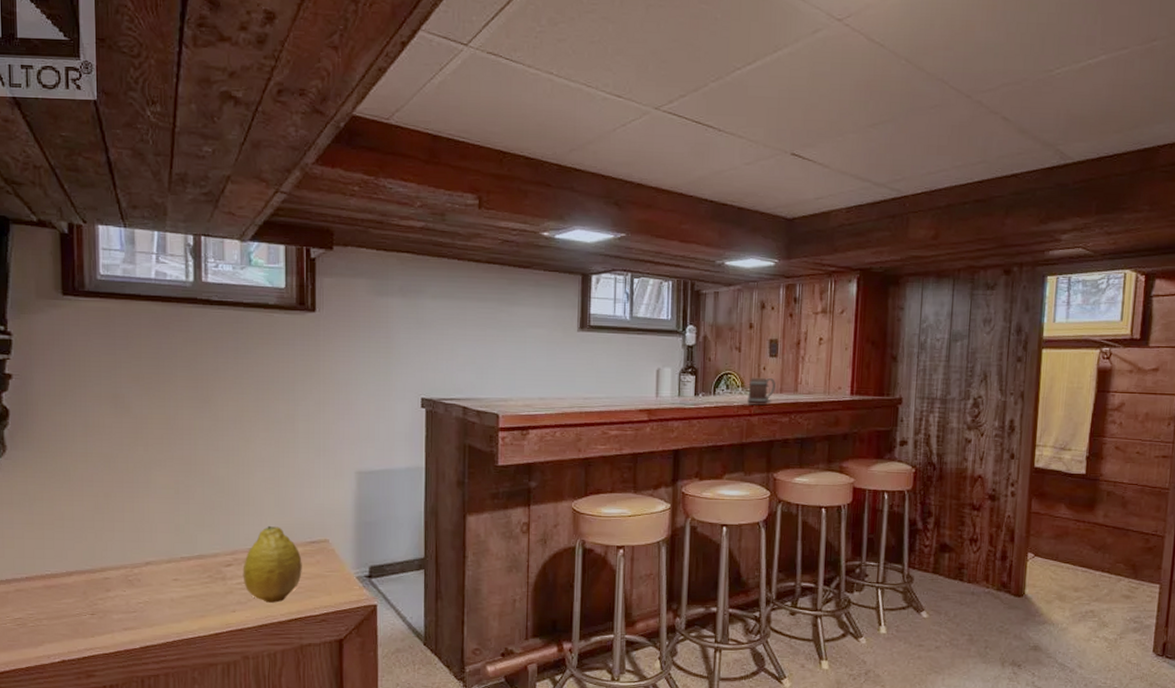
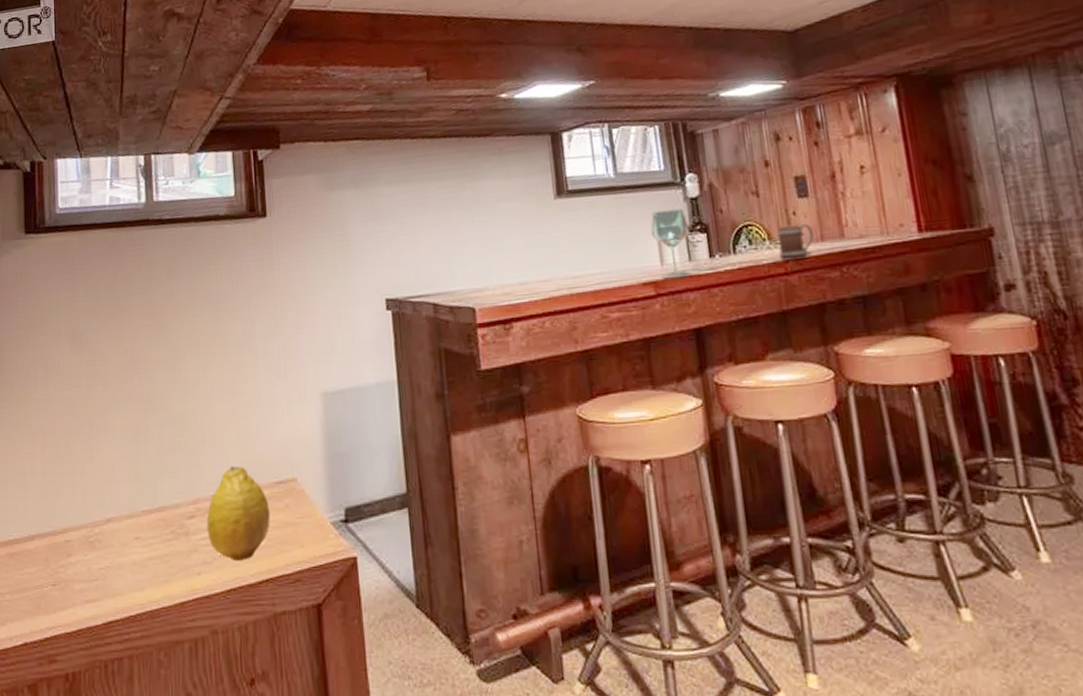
wine glass: none [652,352,683,409] -> present [650,208,692,279]

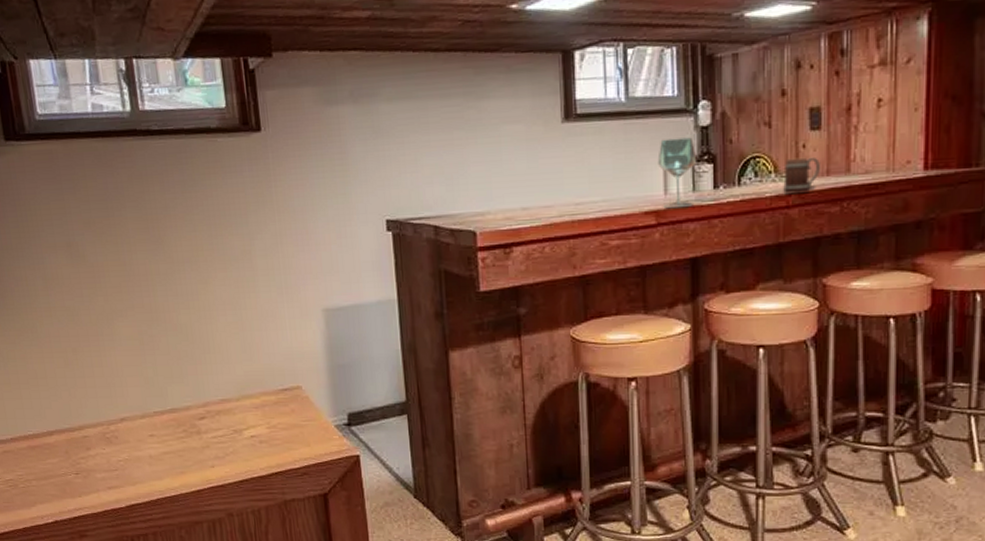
lemon: present [206,465,270,561] -> none [216,373,278,456]

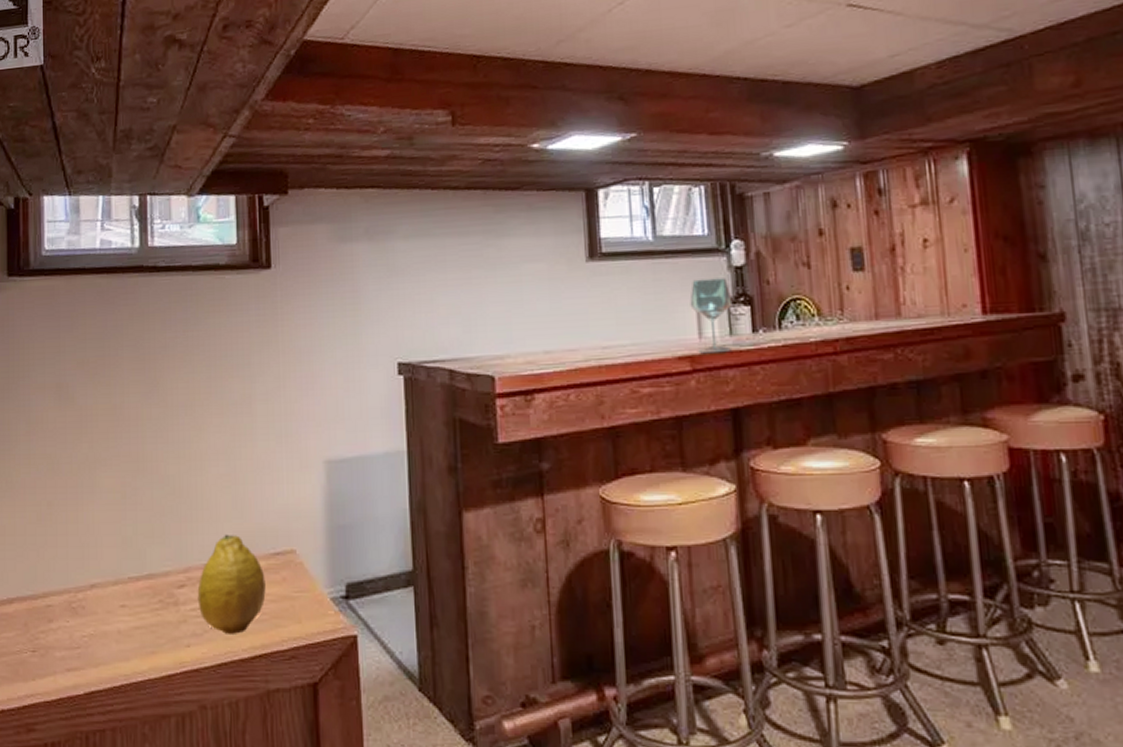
lemon: none [216,373,278,456] -> present [197,534,266,634]
beer mug: present [783,156,820,195] -> none [828,299,868,340]

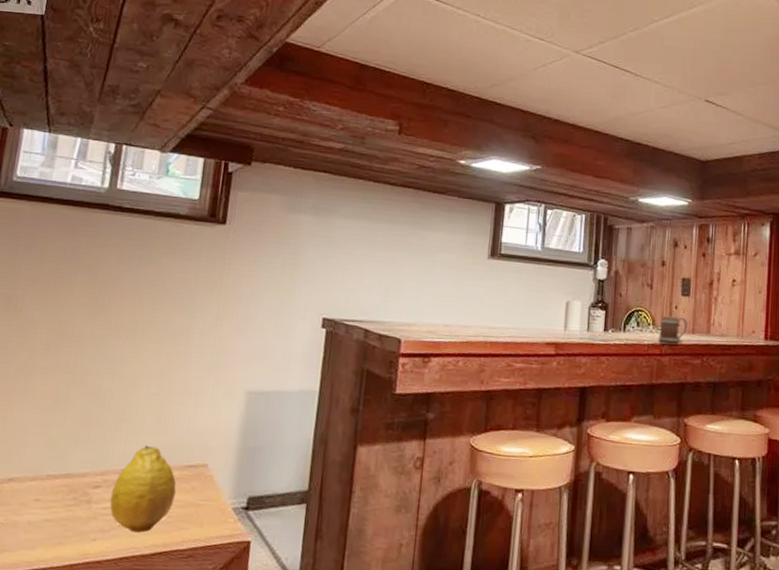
wine glass: present [689,278,733,354] -> none [561,285,593,344]
beer mug: none [828,299,868,340] -> present [658,315,688,346]

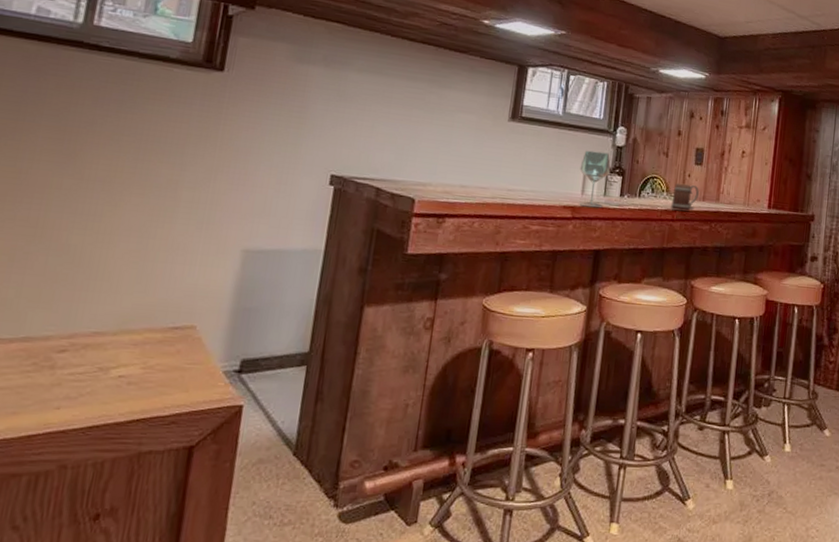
lemon: present [109,445,177,533] -> none [77,305,159,399]
wine glass: none [561,285,593,344] -> present [579,150,611,208]

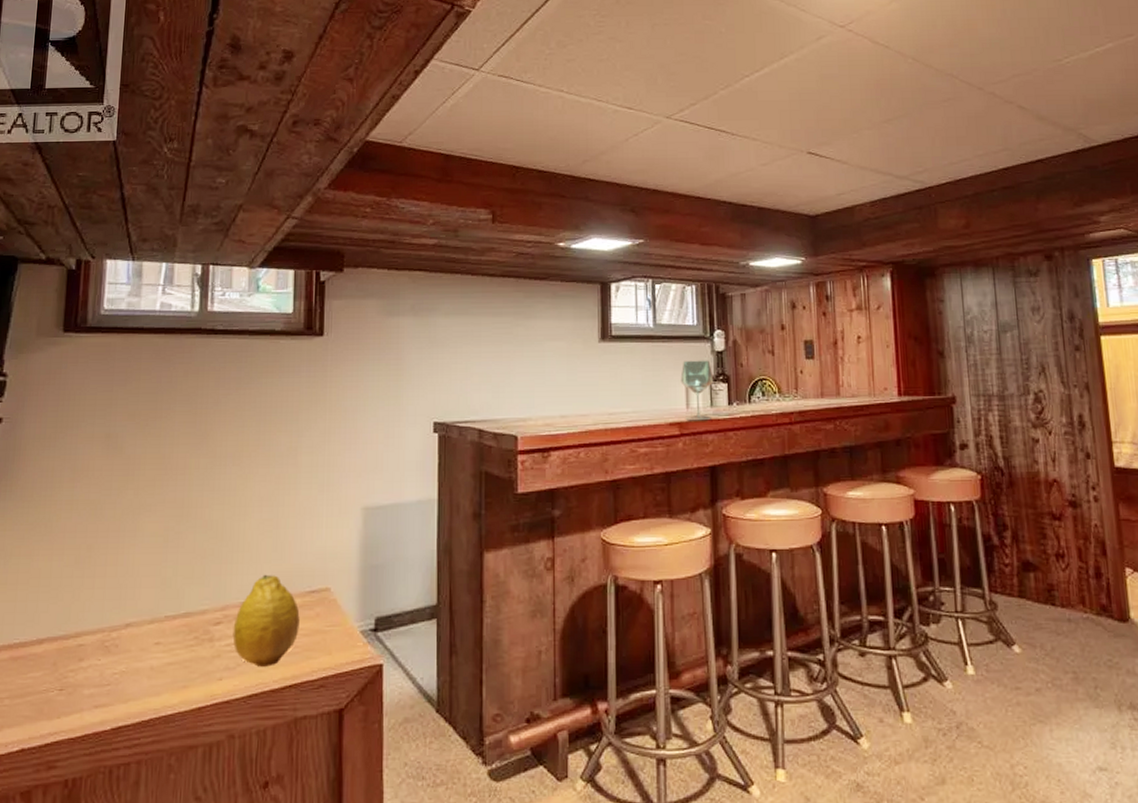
lemon: none [77,305,159,399] -> present [232,574,300,667]
beer mug: present [671,182,699,212] -> none [786,381,815,413]

